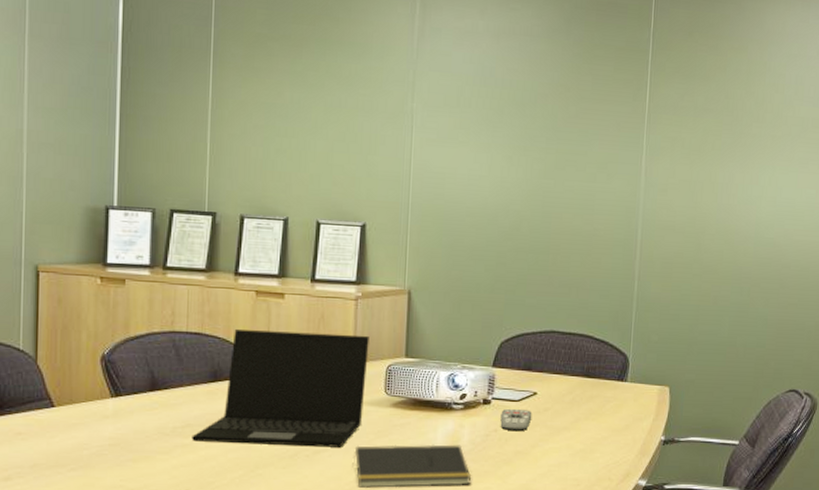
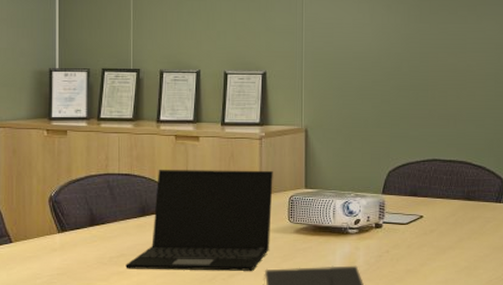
remote control: present [500,409,532,431] -> none [391,232,420,251]

